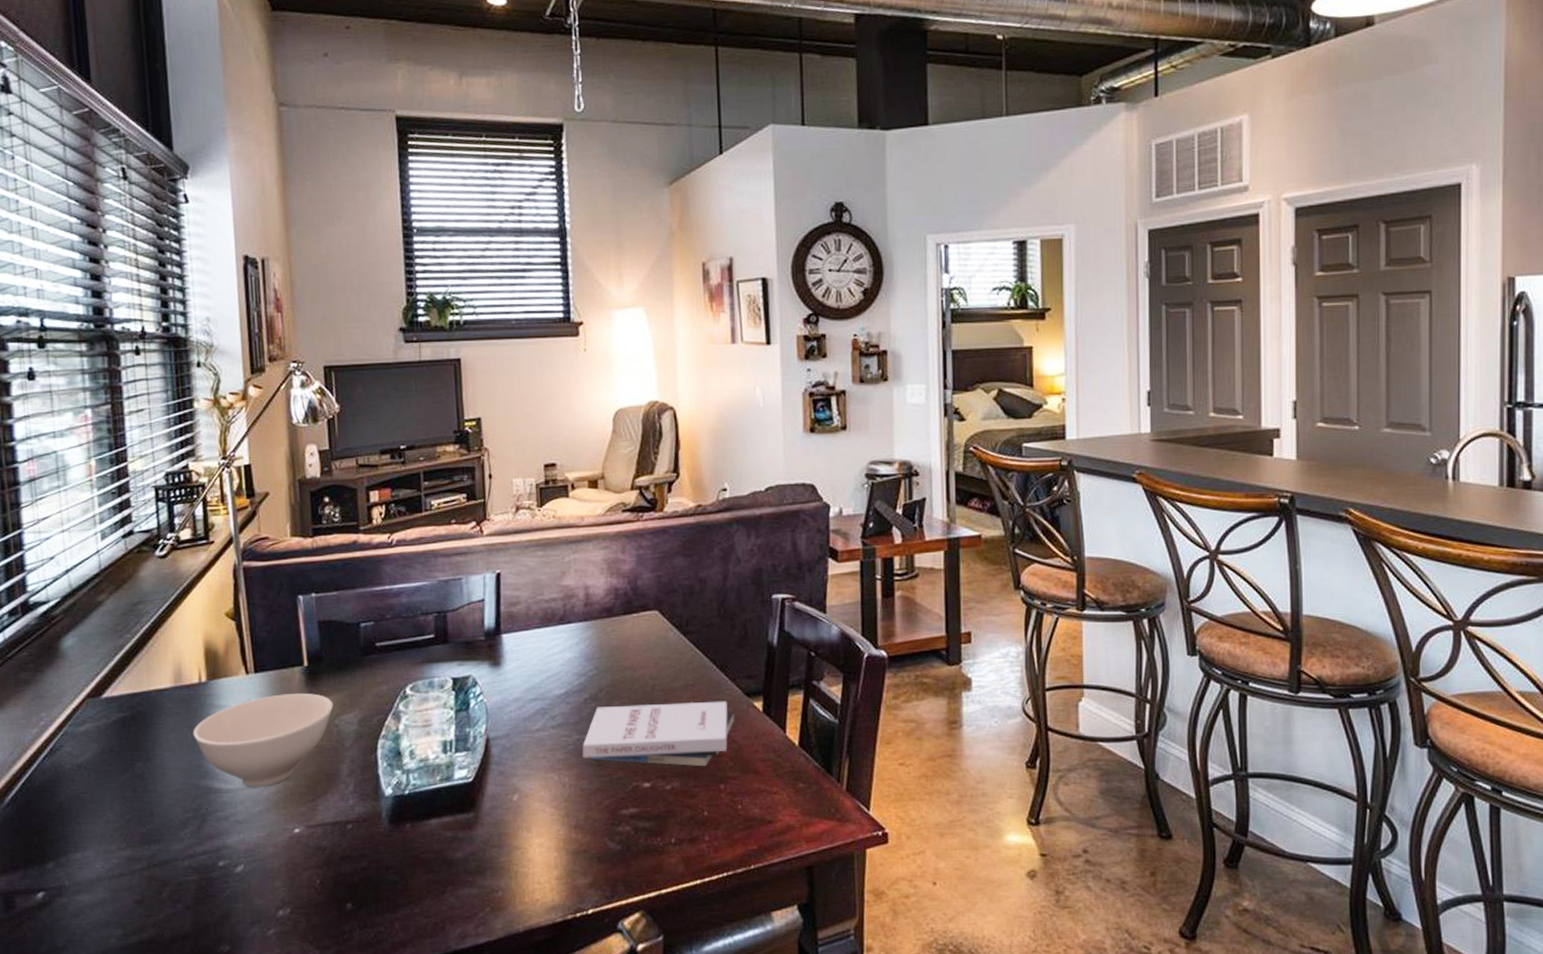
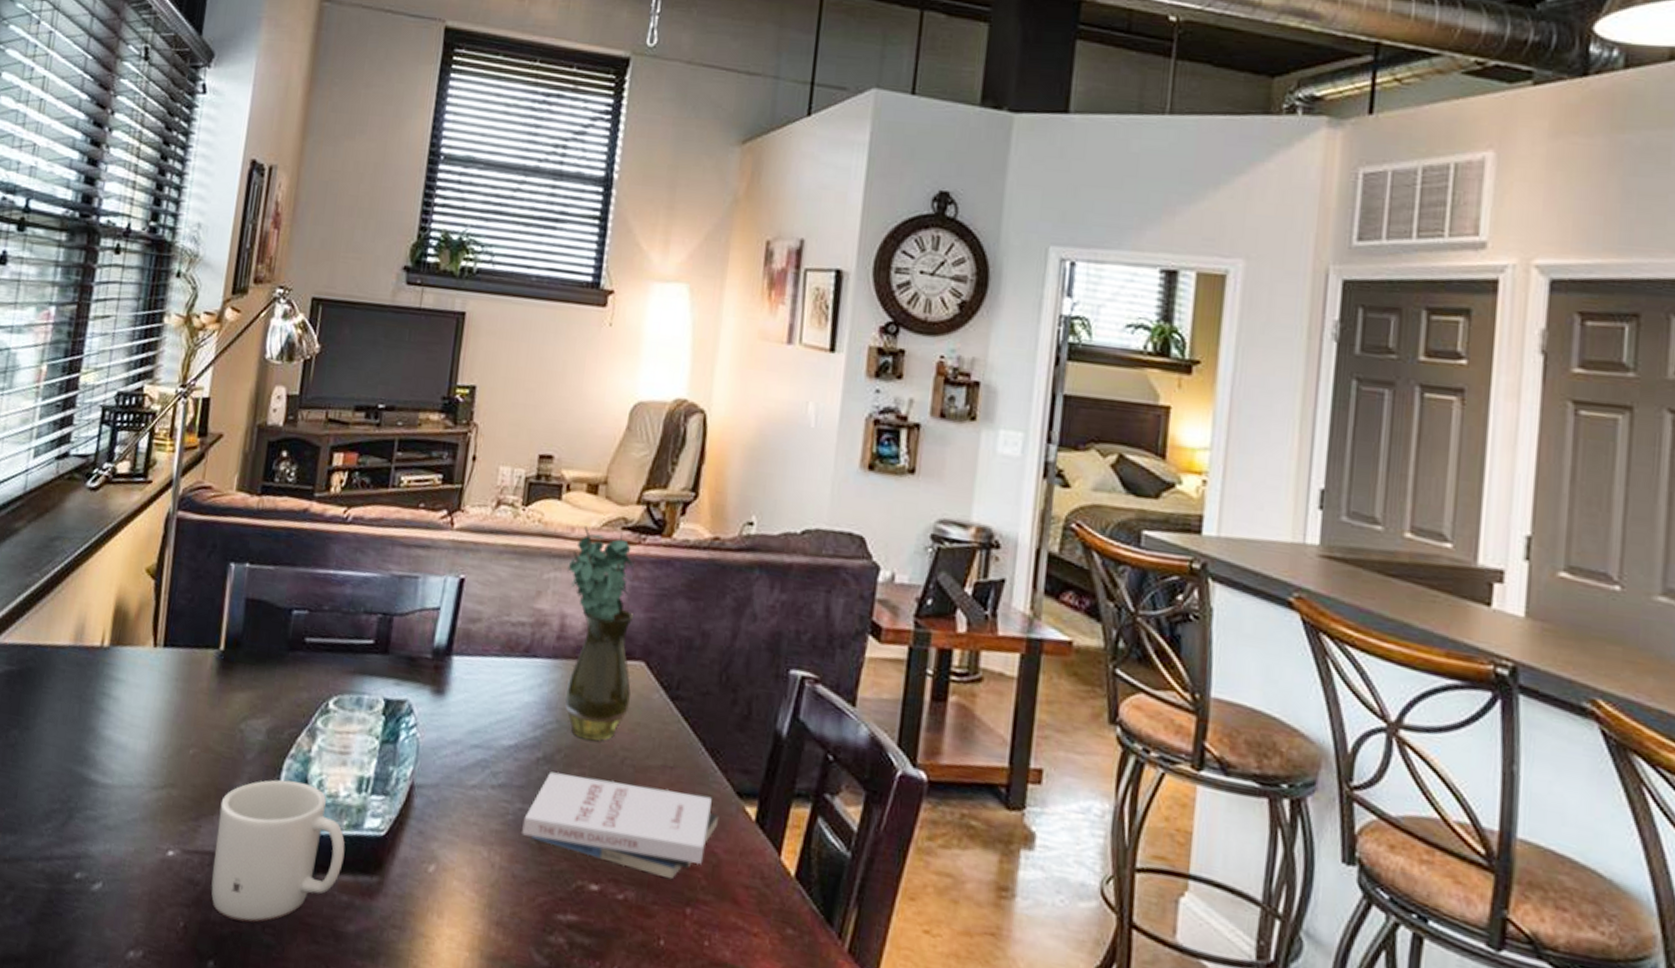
bowl: present [192,692,334,787] -> none [80,678,244,790]
mug: none [331,754,443,869] -> present [211,779,346,923]
vase: none [583,514,652,678] -> present [564,526,634,741]

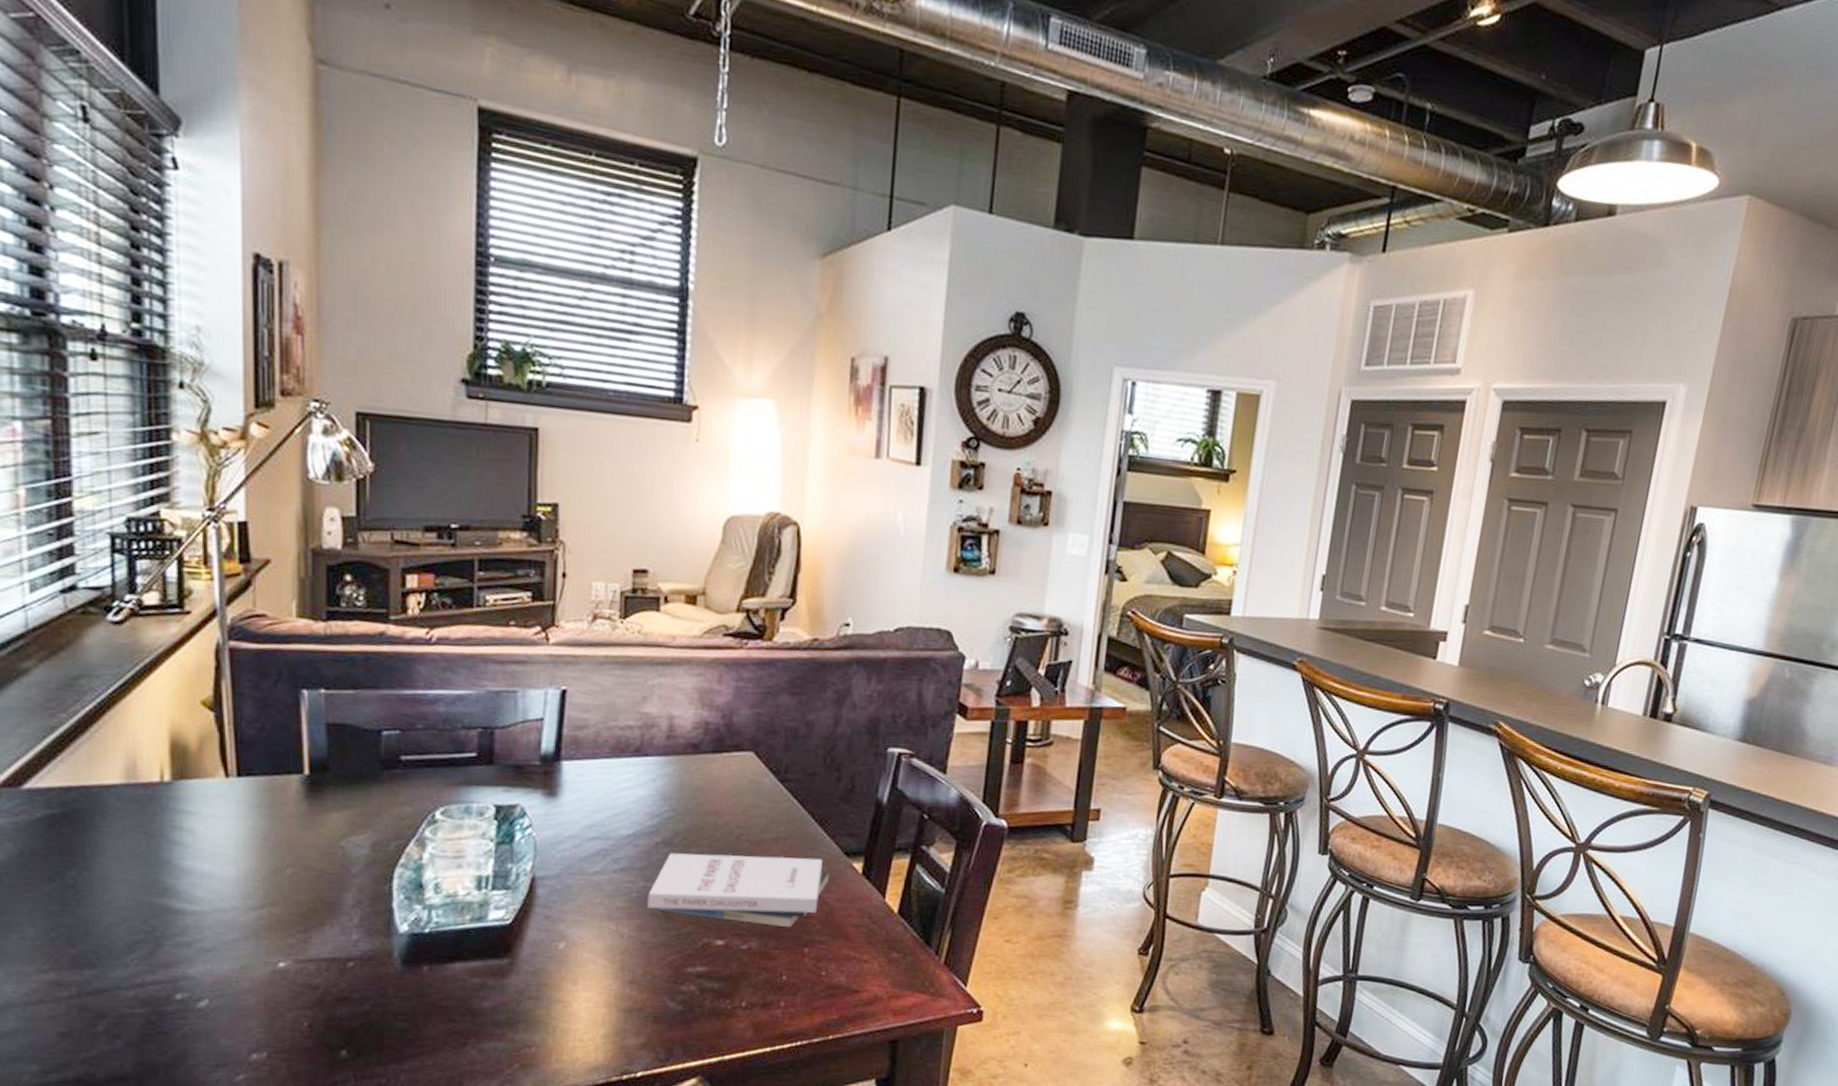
mug: present [211,779,346,923] -> none [330,886,471,1014]
vase: present [564,526,634,741] -> none [672,634,743,823]

